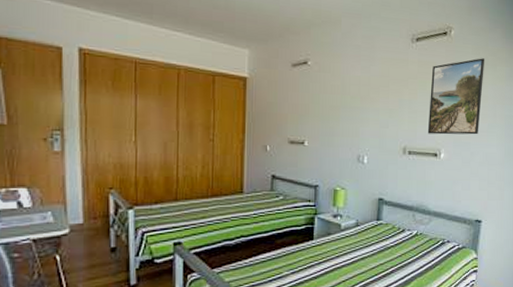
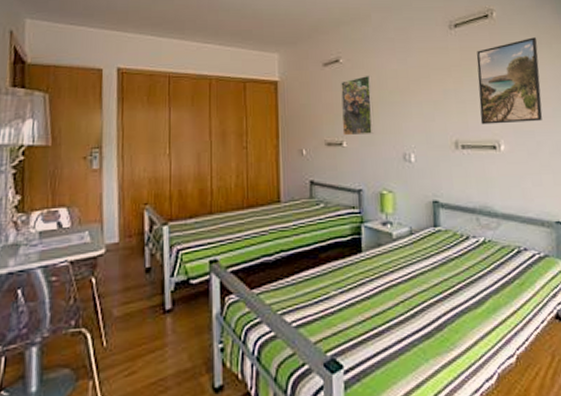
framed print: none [305,79,337,136] -> present [341,75,374,136]

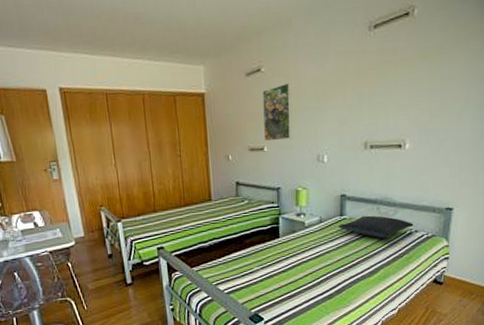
pillow: none [432,227,522,258] -> present [338,215,414,239]
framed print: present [476,37,543,125] -> none [390,34,455,126]

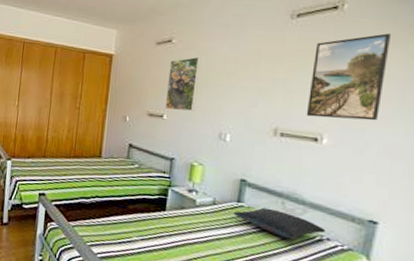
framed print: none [390,34,455,126] -> present [306,33,392,121]

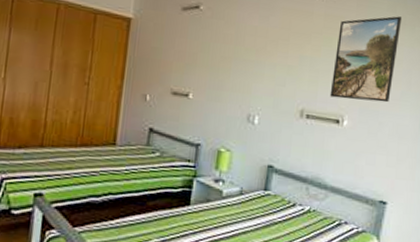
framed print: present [164,56,201,111] -> none [190,27,231,90]
pillow: present [233,207,326,240] -> none [260,194,344,226]

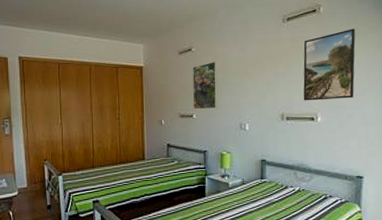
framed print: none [190,27,231,90] -> present [192,61,218,110]

